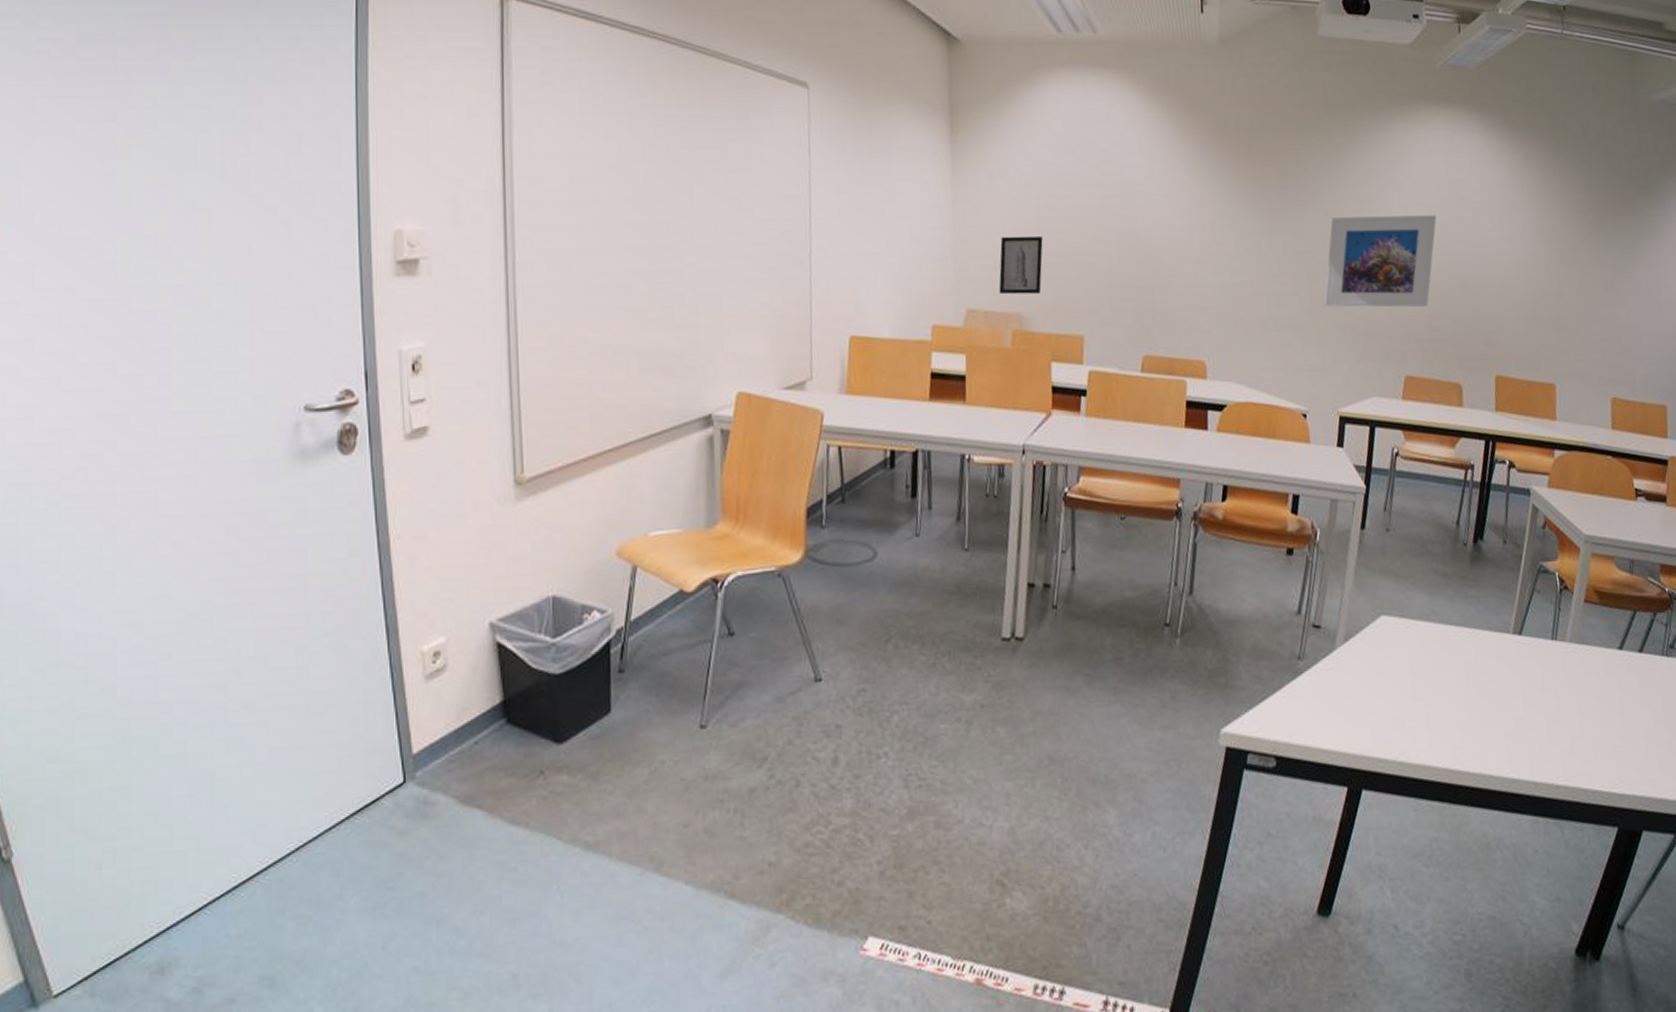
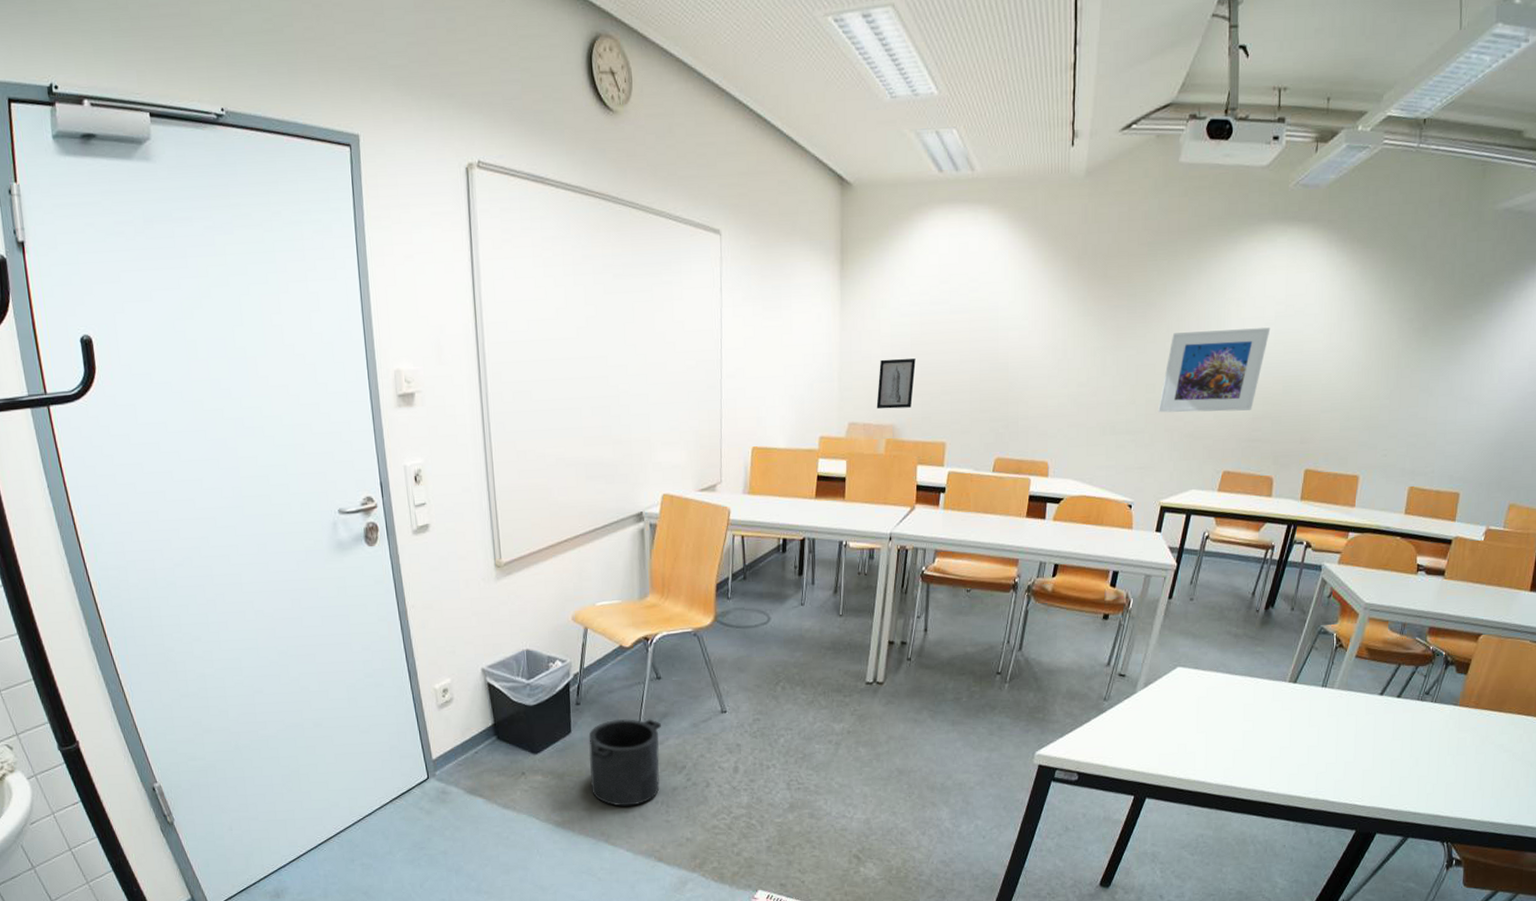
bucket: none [634,691,734,818] -> present [588,719,661,806]

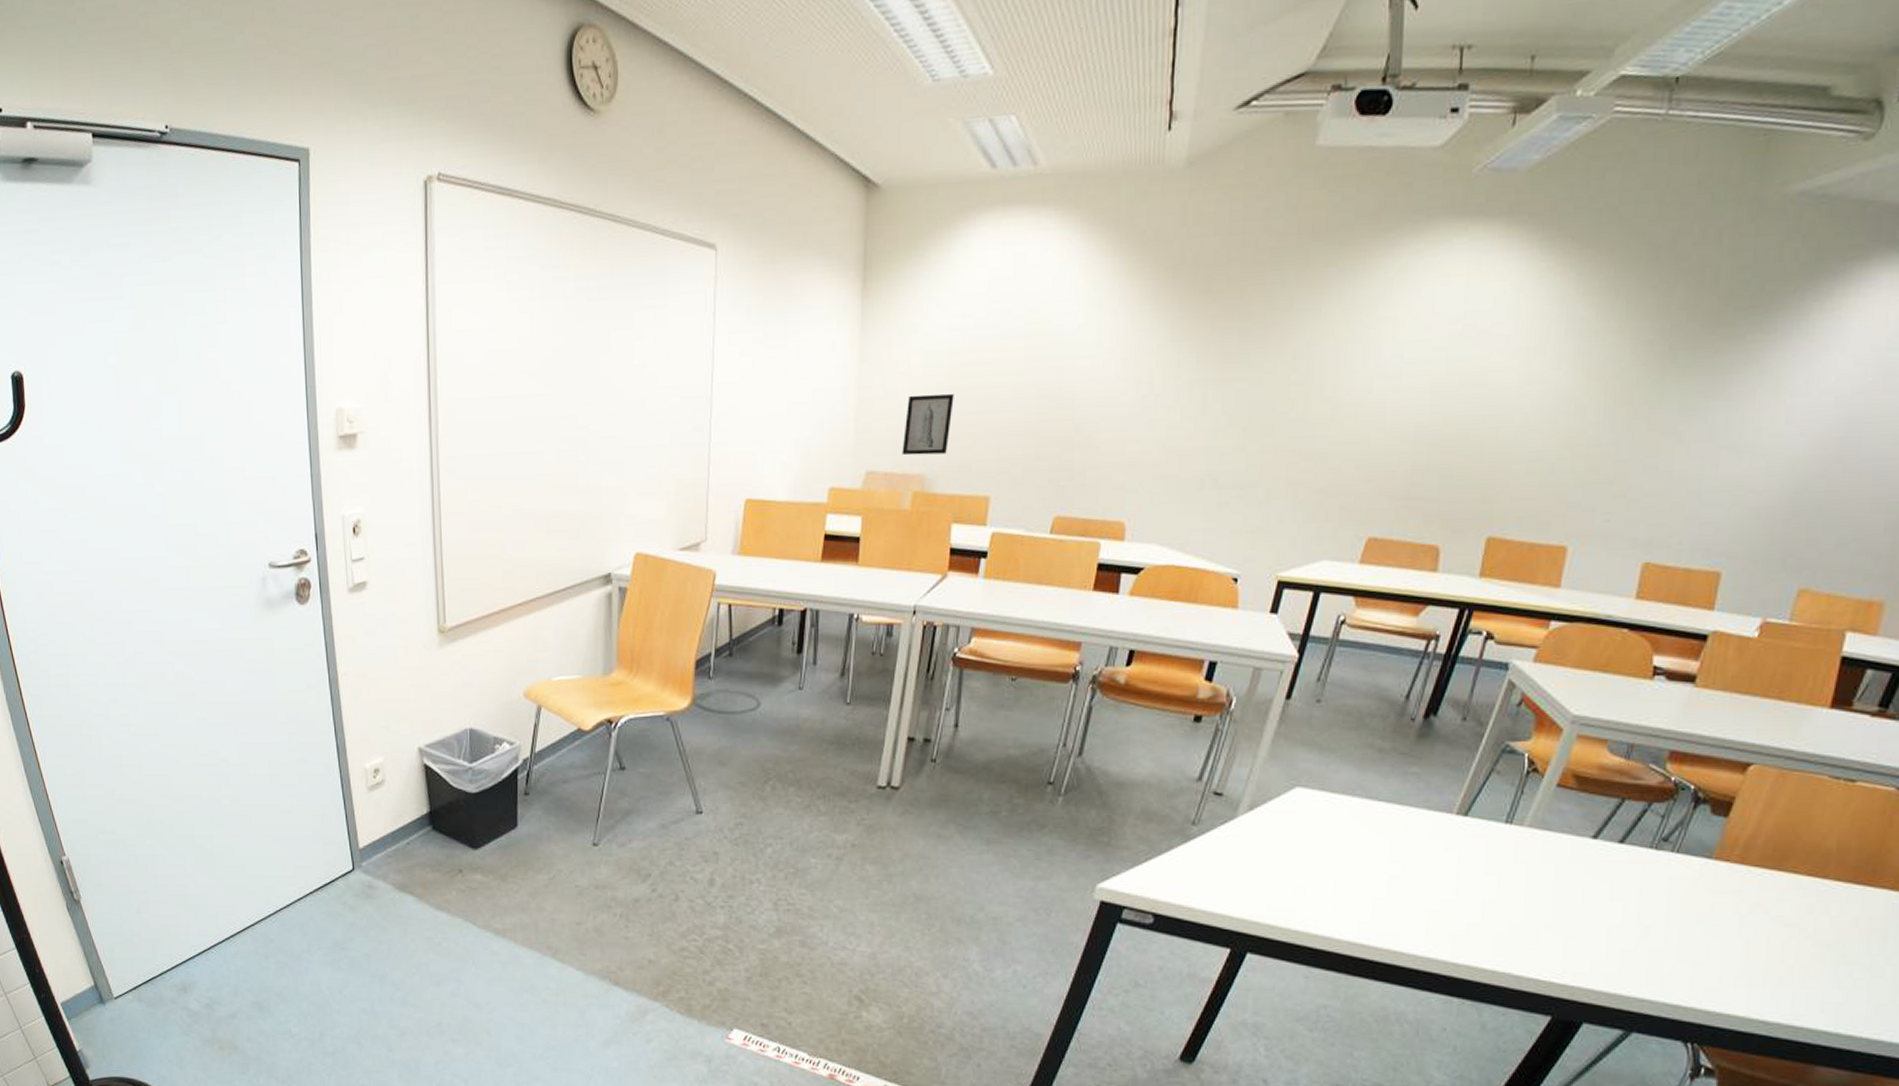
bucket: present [588,719,661,806] -> none [536,815,623,917]
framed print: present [1158,327,1271,413] -> none [1278,353,1441,462]

